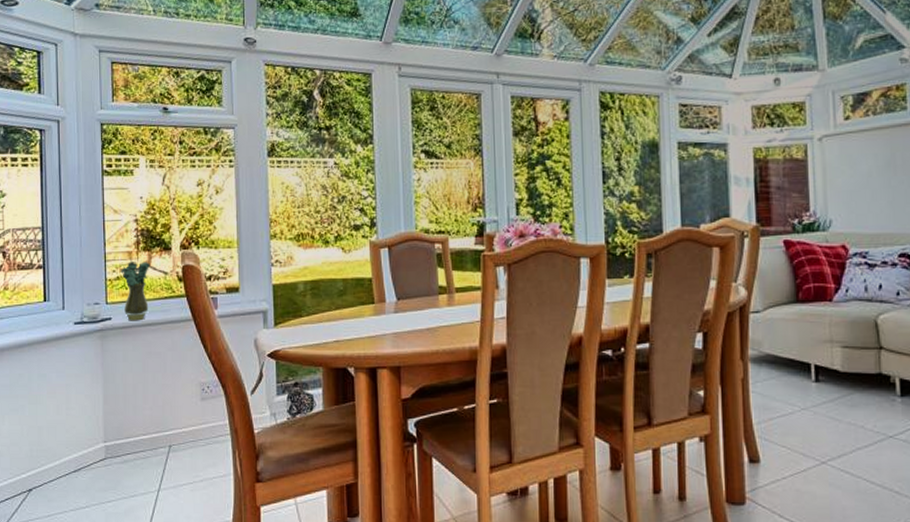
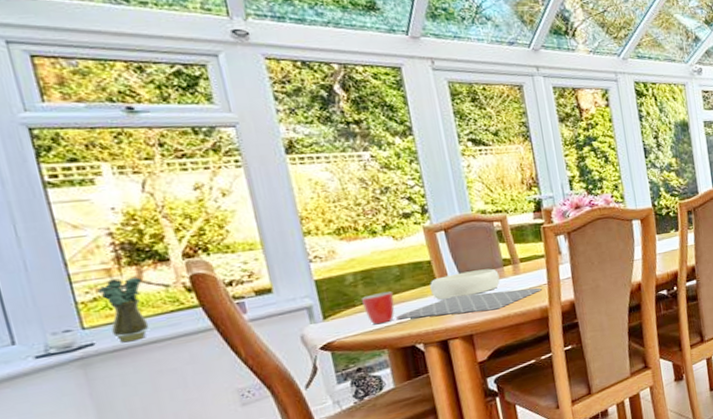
mug: none [308,306,334,339] -> present [362,291,395,325]
placemat: none [333,320,474,343] -> present [395,288,542,320]
bowl: none [367,295,434,323] -> present [429,268,500,300]

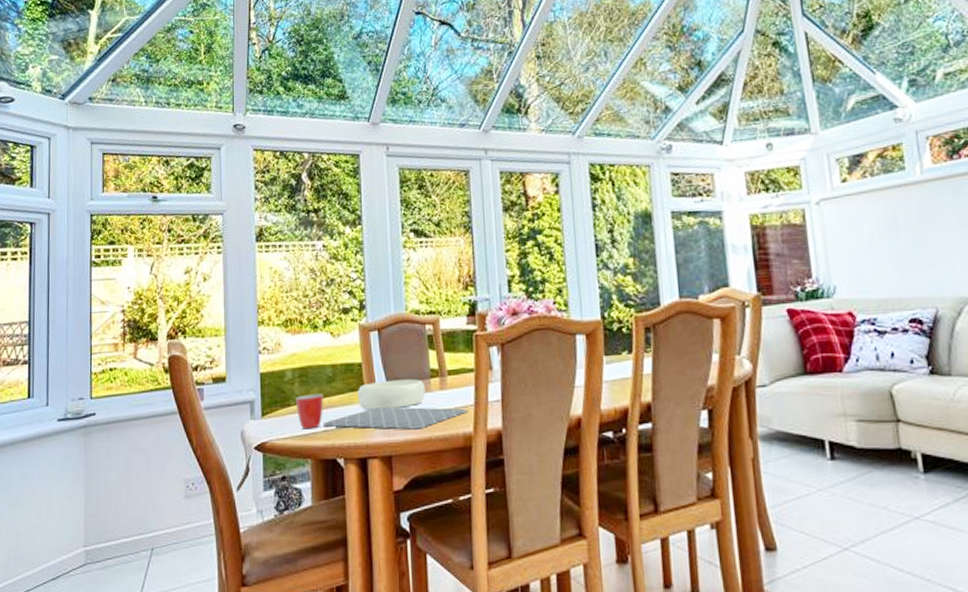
vase: present [97,275,150,343] -> none [106,351,137,416]

